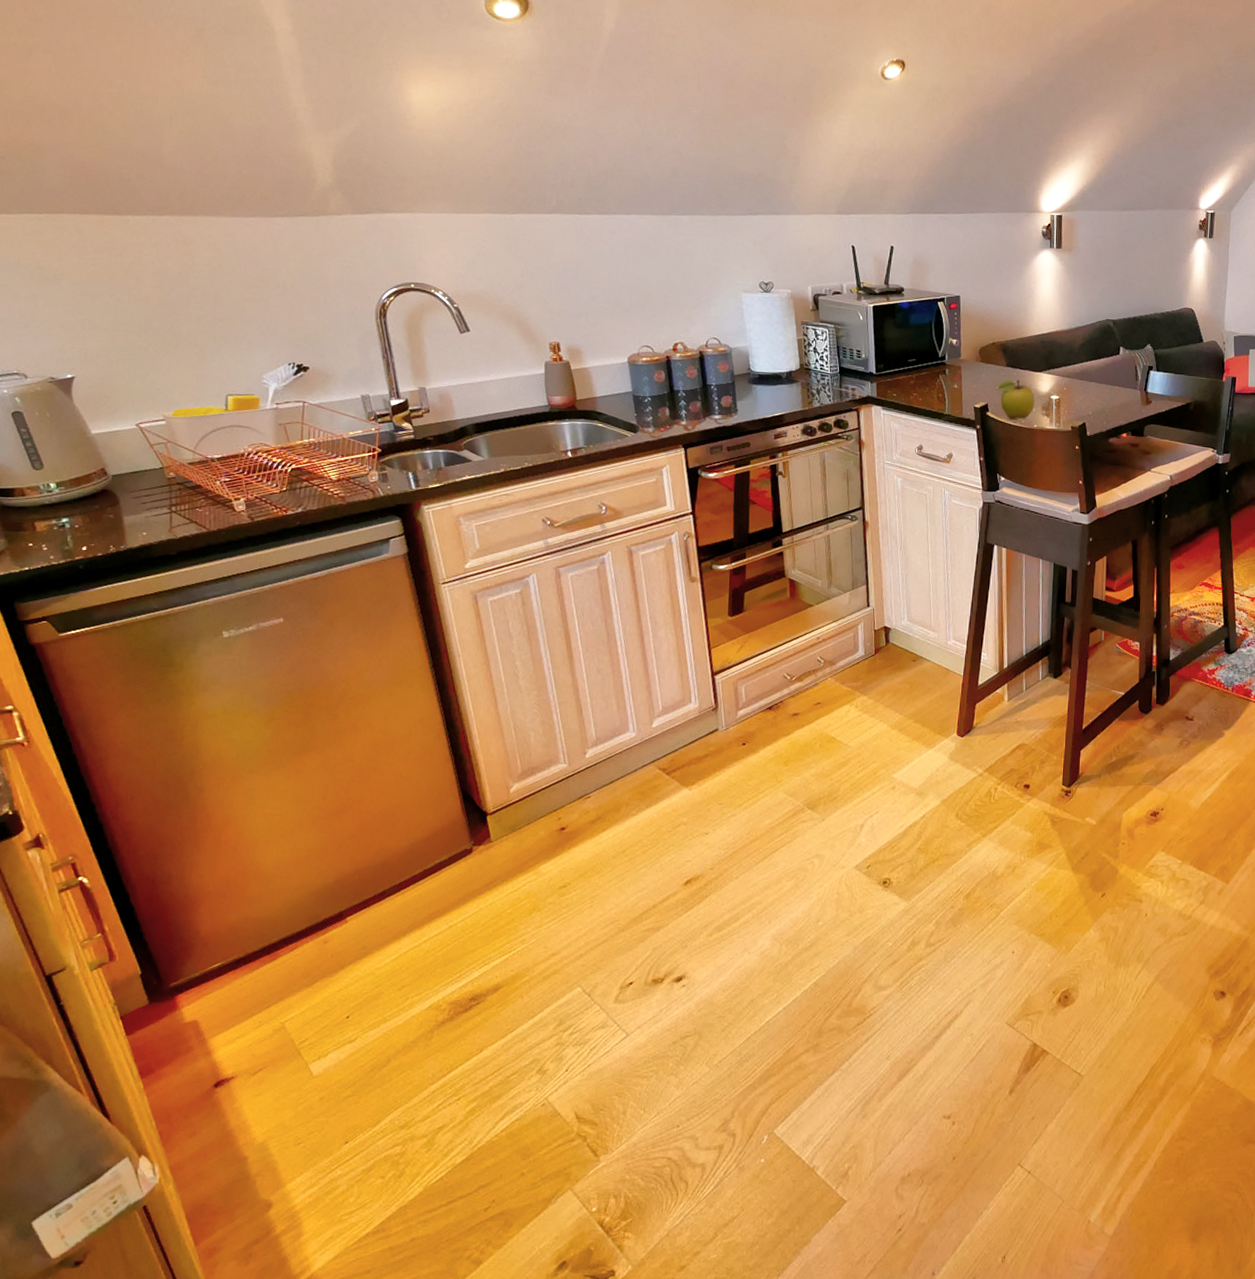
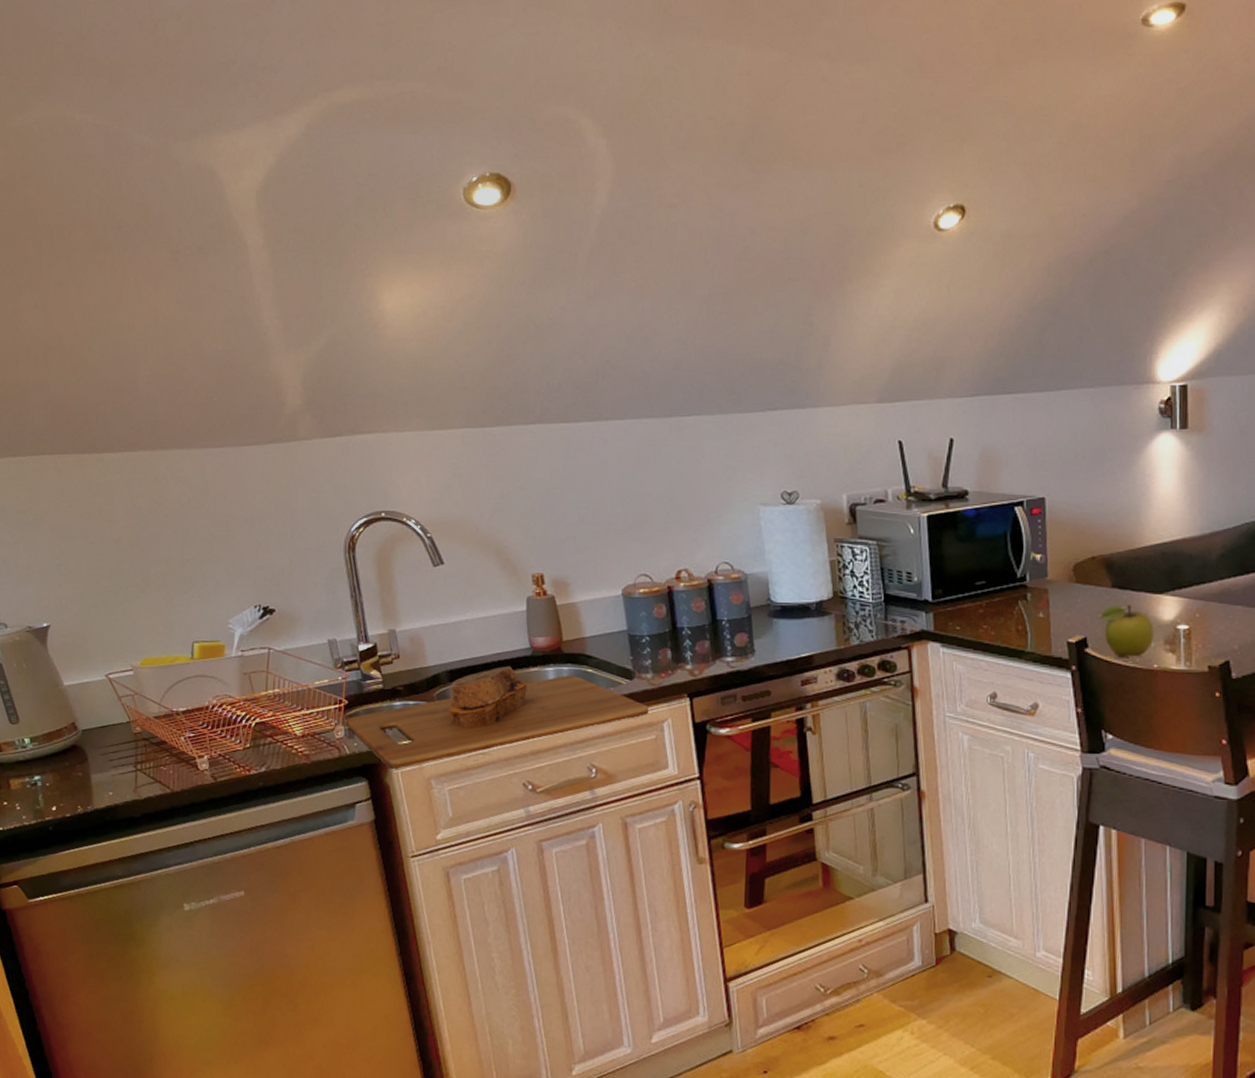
cutting board: none [380,420,651,509] -> present [346,666,650,770]

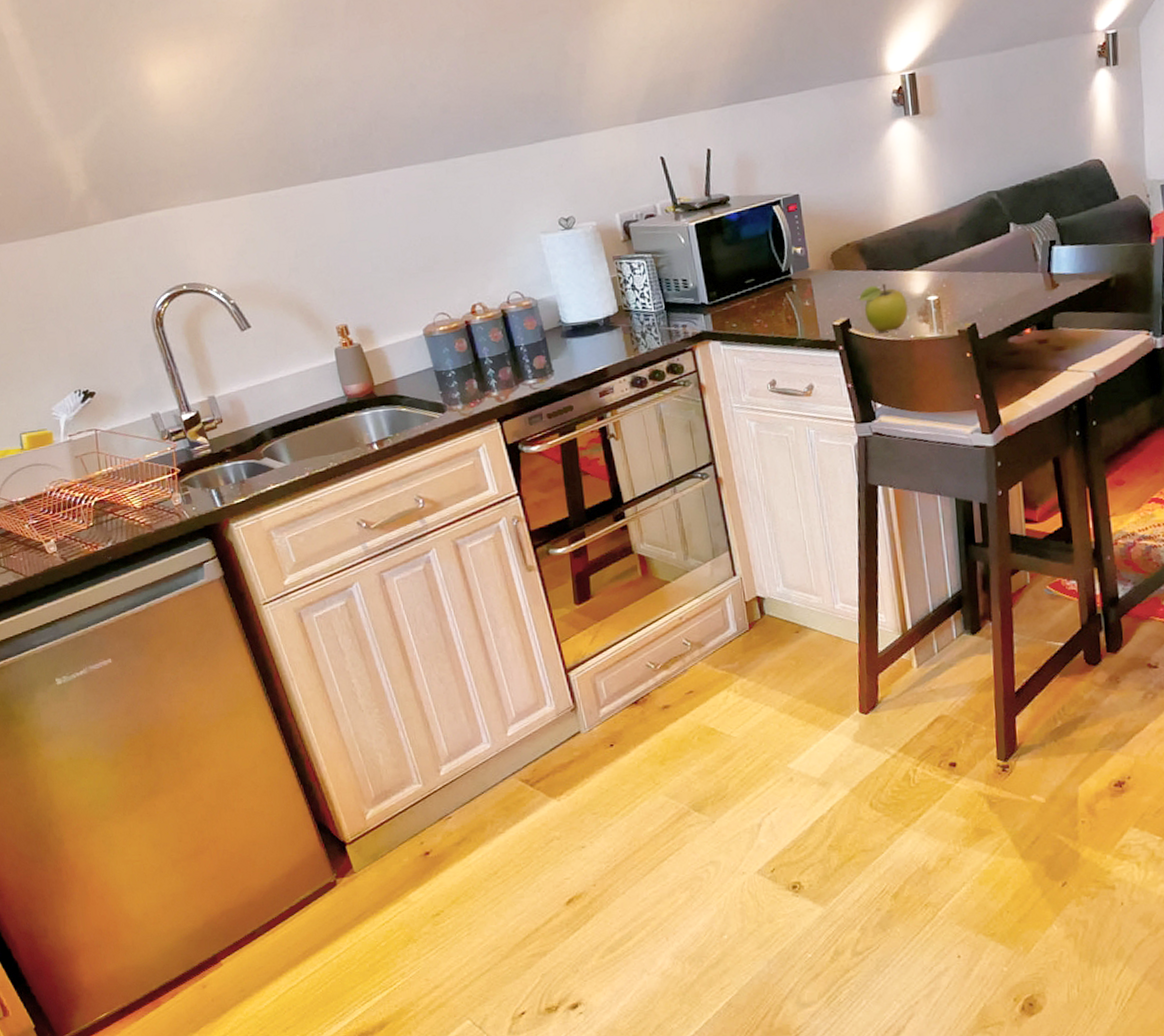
cutting board: present [346,666,650,770] -> none [182,415,465,527]

